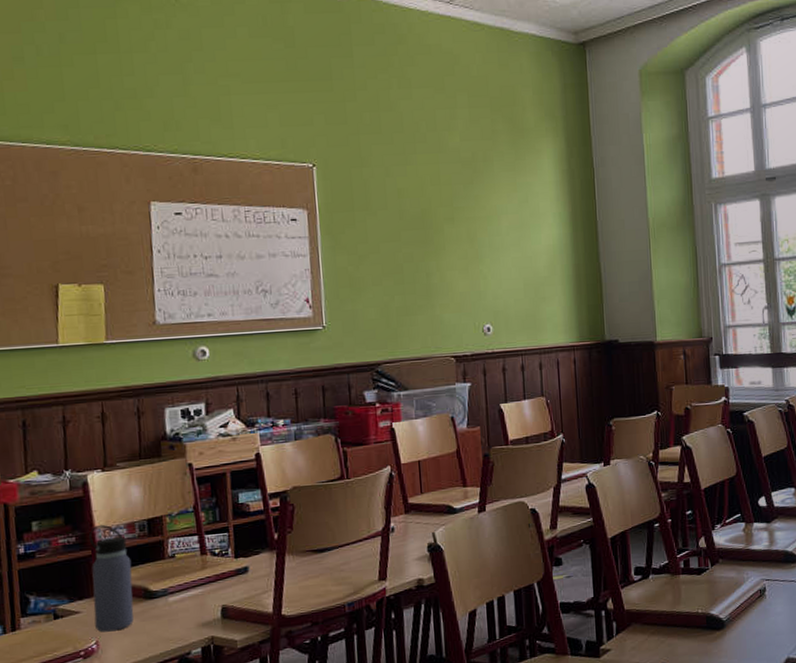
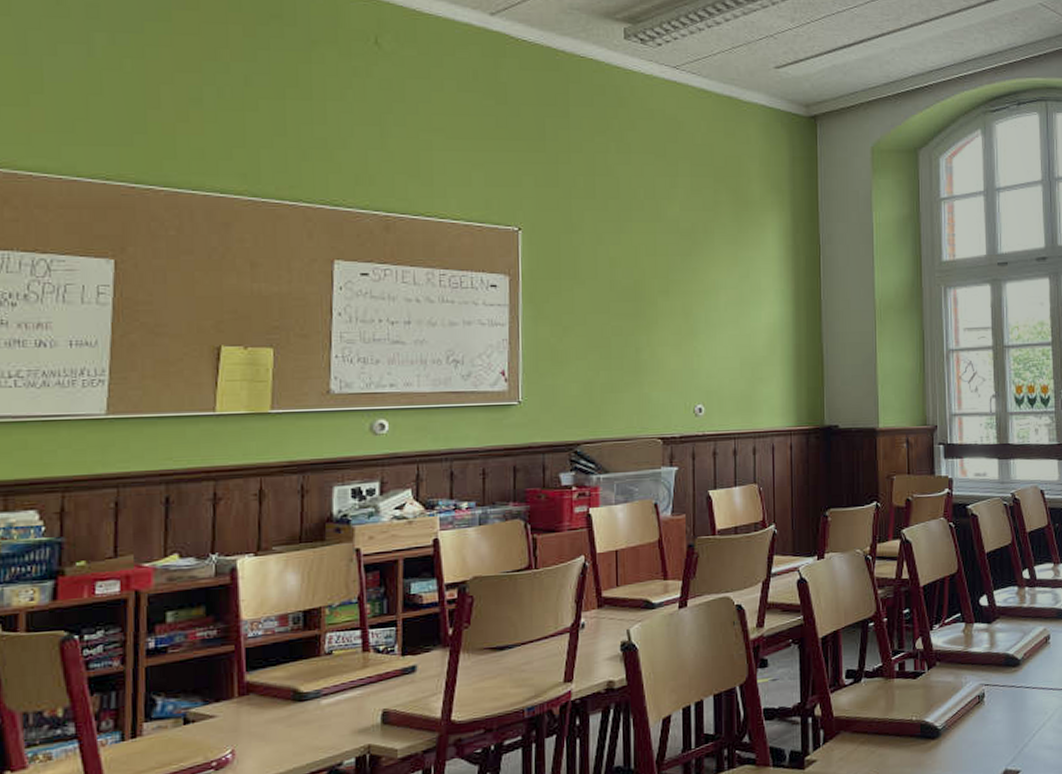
water bottle: present [88,524,134,632] -> none [232,615,281,740]

